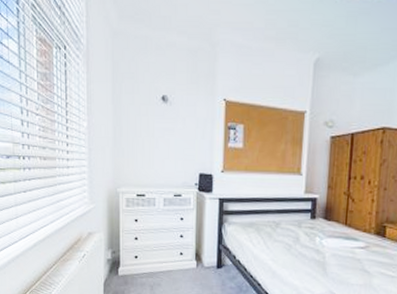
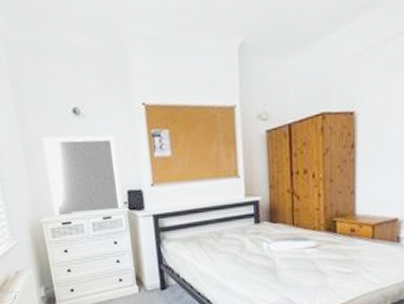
home mirror: none [132,117,195,188] -> present [42,135,123,215]

